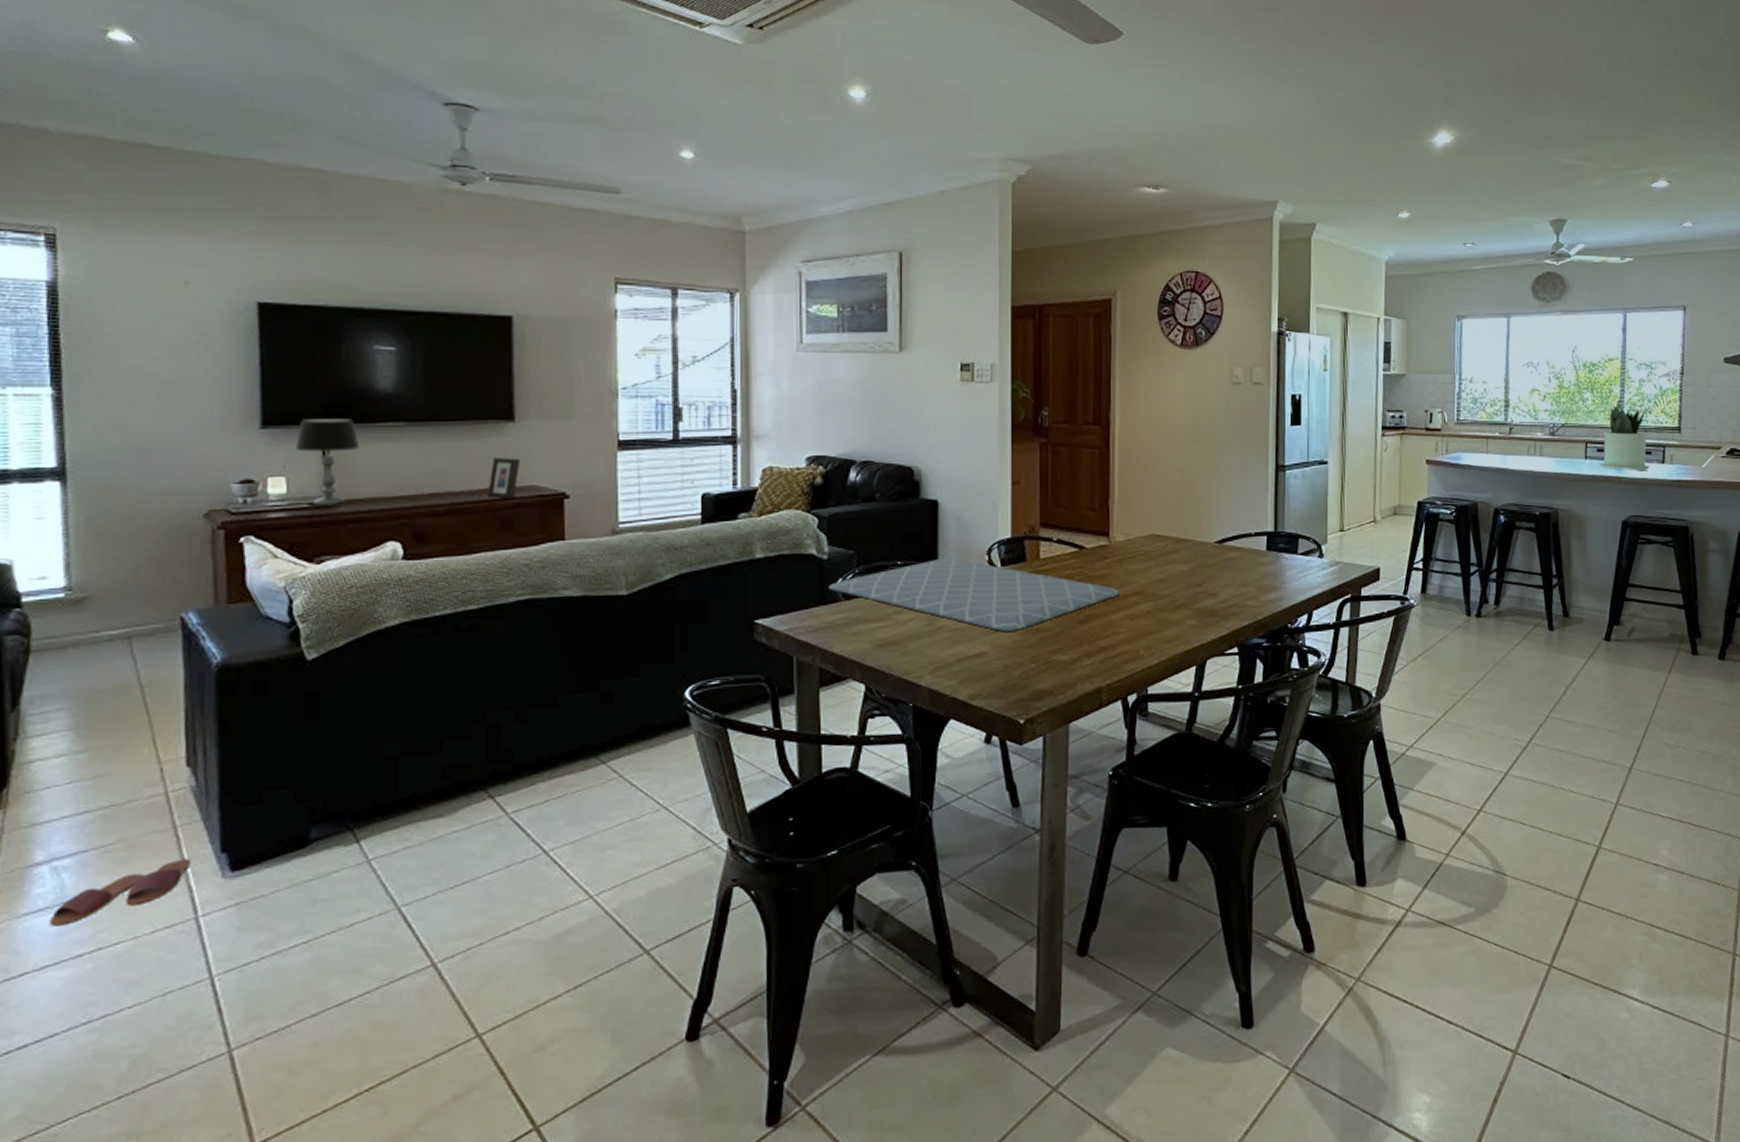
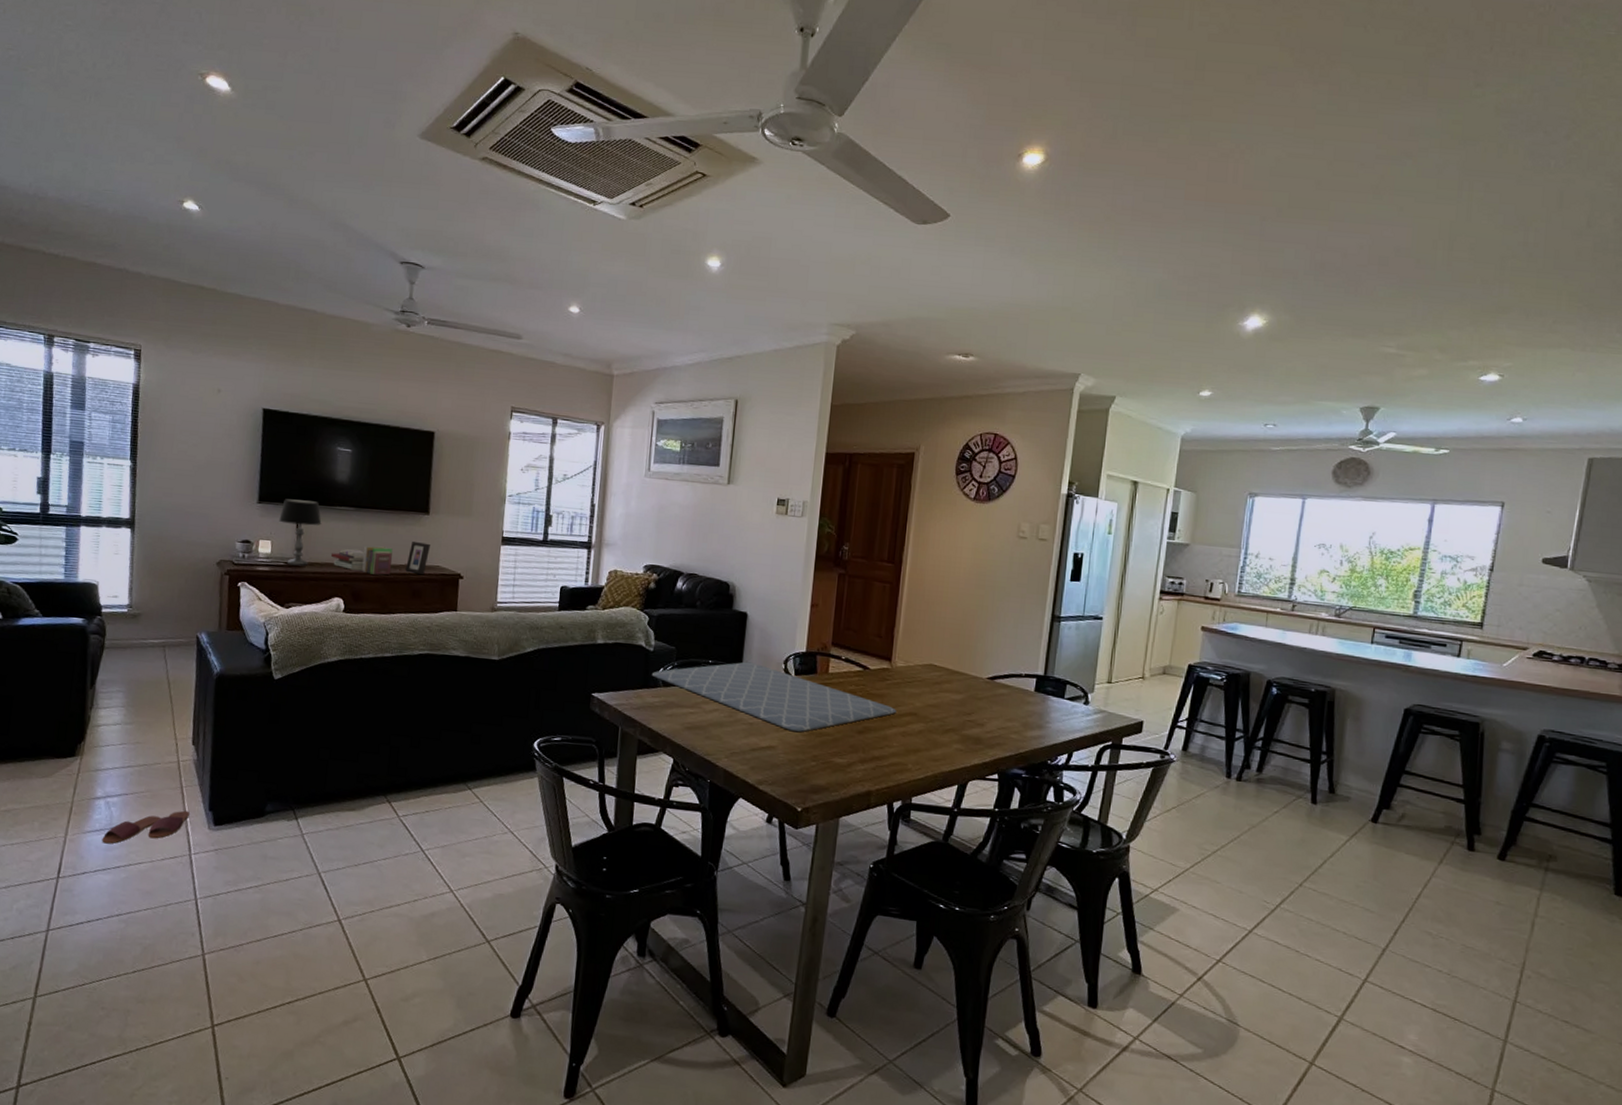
books: none [378,475,427,505] -> present [331,549,365,571]
books: none [425,468,468,506] -> present [362,546,393,575]
planter: present [1600,406,1650,472] -> none [1386,595,1447,663]

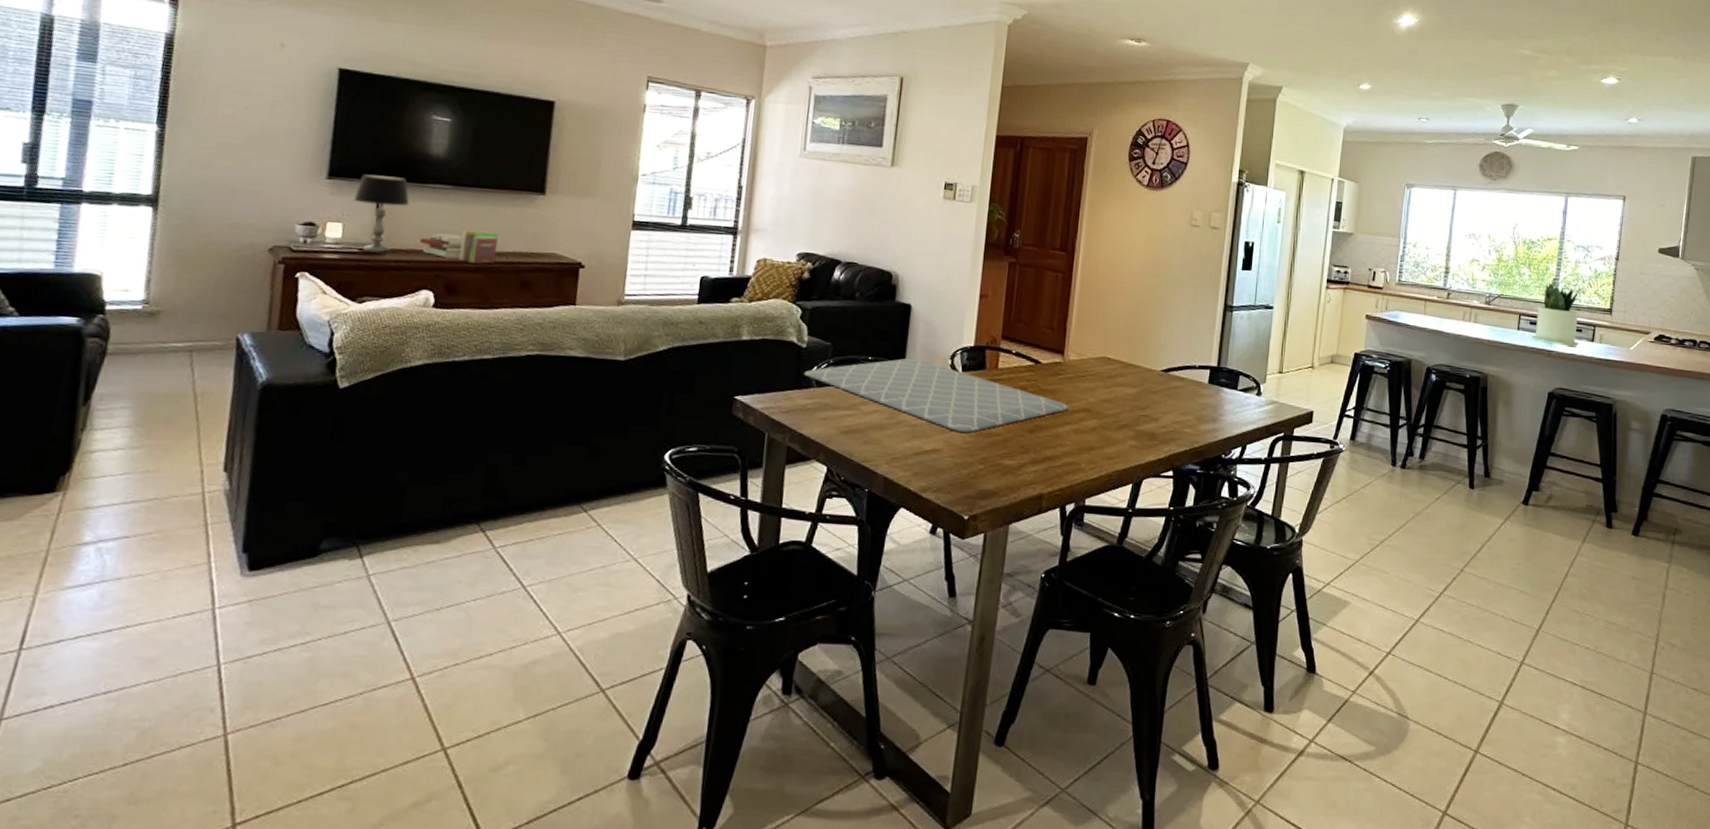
slippers: present [102,810,190,844] -> none [88,554,216,602]
picture frame: present [405,540,430,574] -> none [513,224,545,263]
planter: none [1386,595,1447,663] -> present [1531,283,1581,347]

